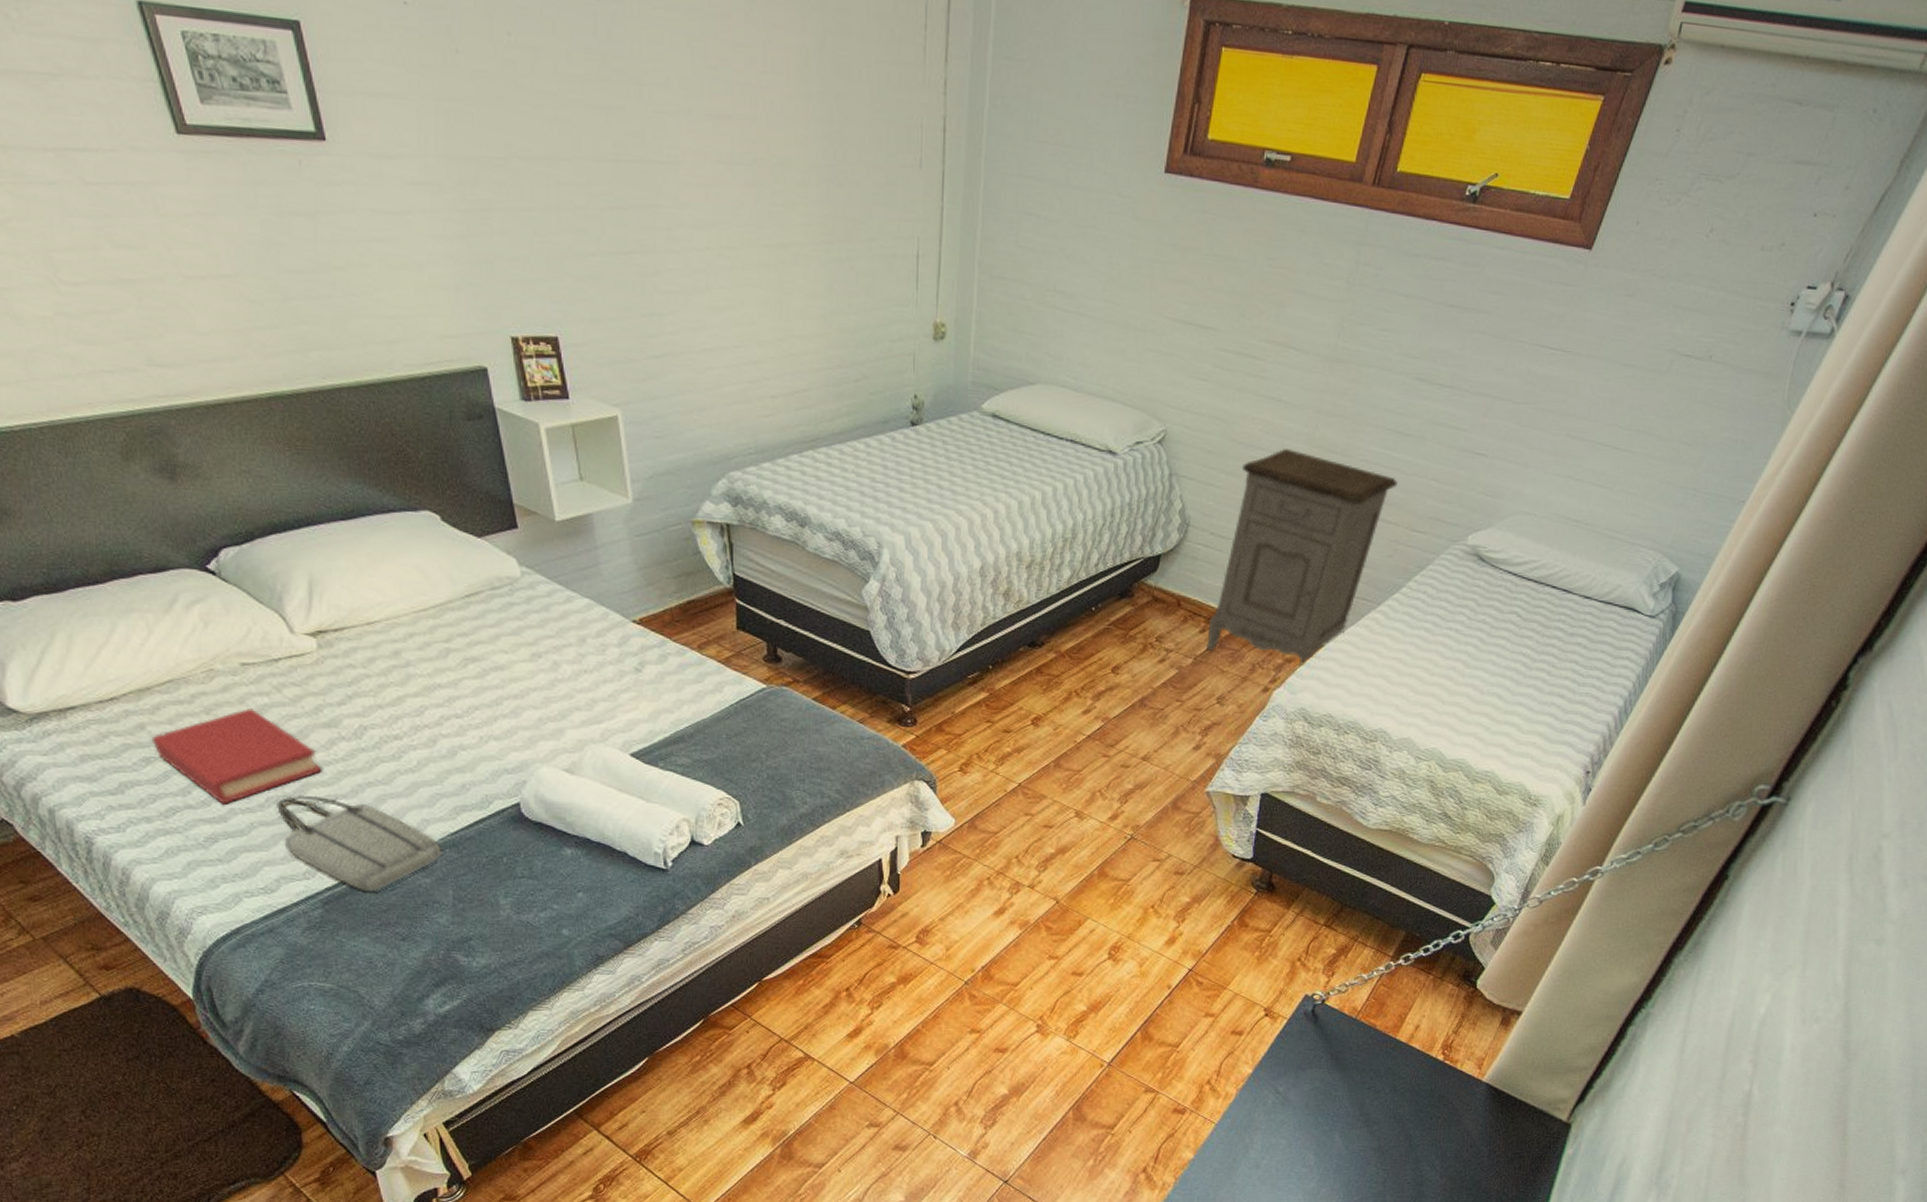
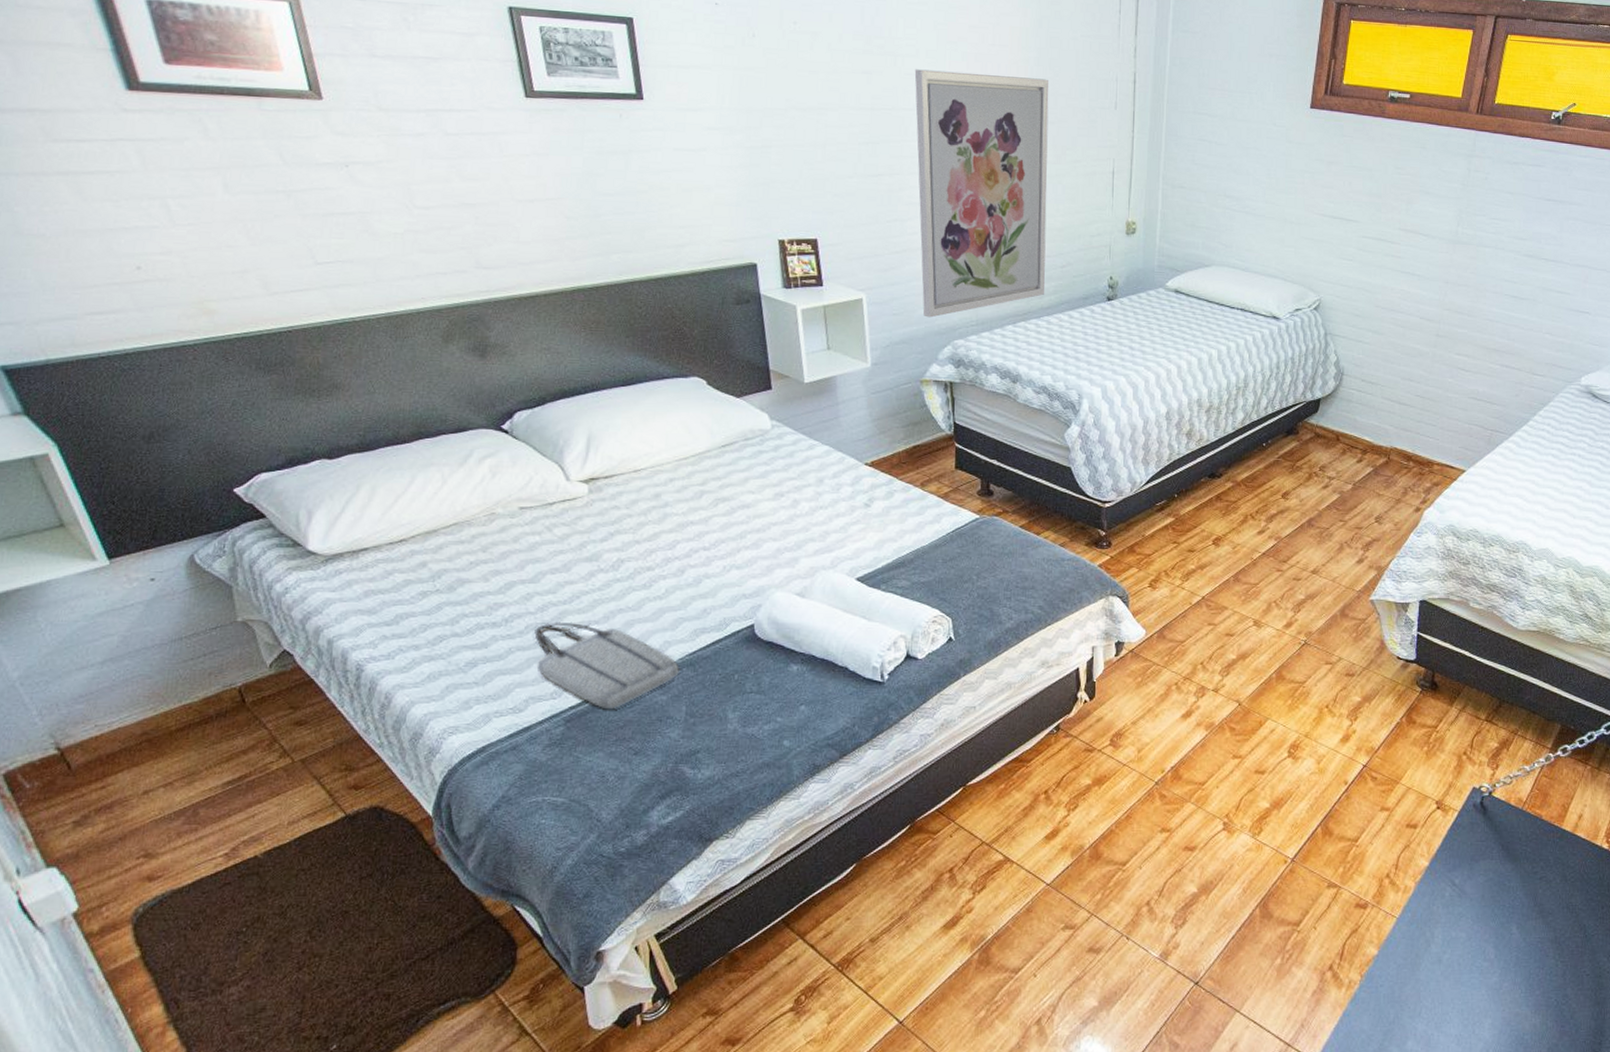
hardback book: present [151,708,321,804] -> none [430,546,578,632]
wall art: none [665,105,837,443] -> present [914,69,1049,318]
nightstand: present [1206,449,1399,666] -> none [1364,312,1518,488]

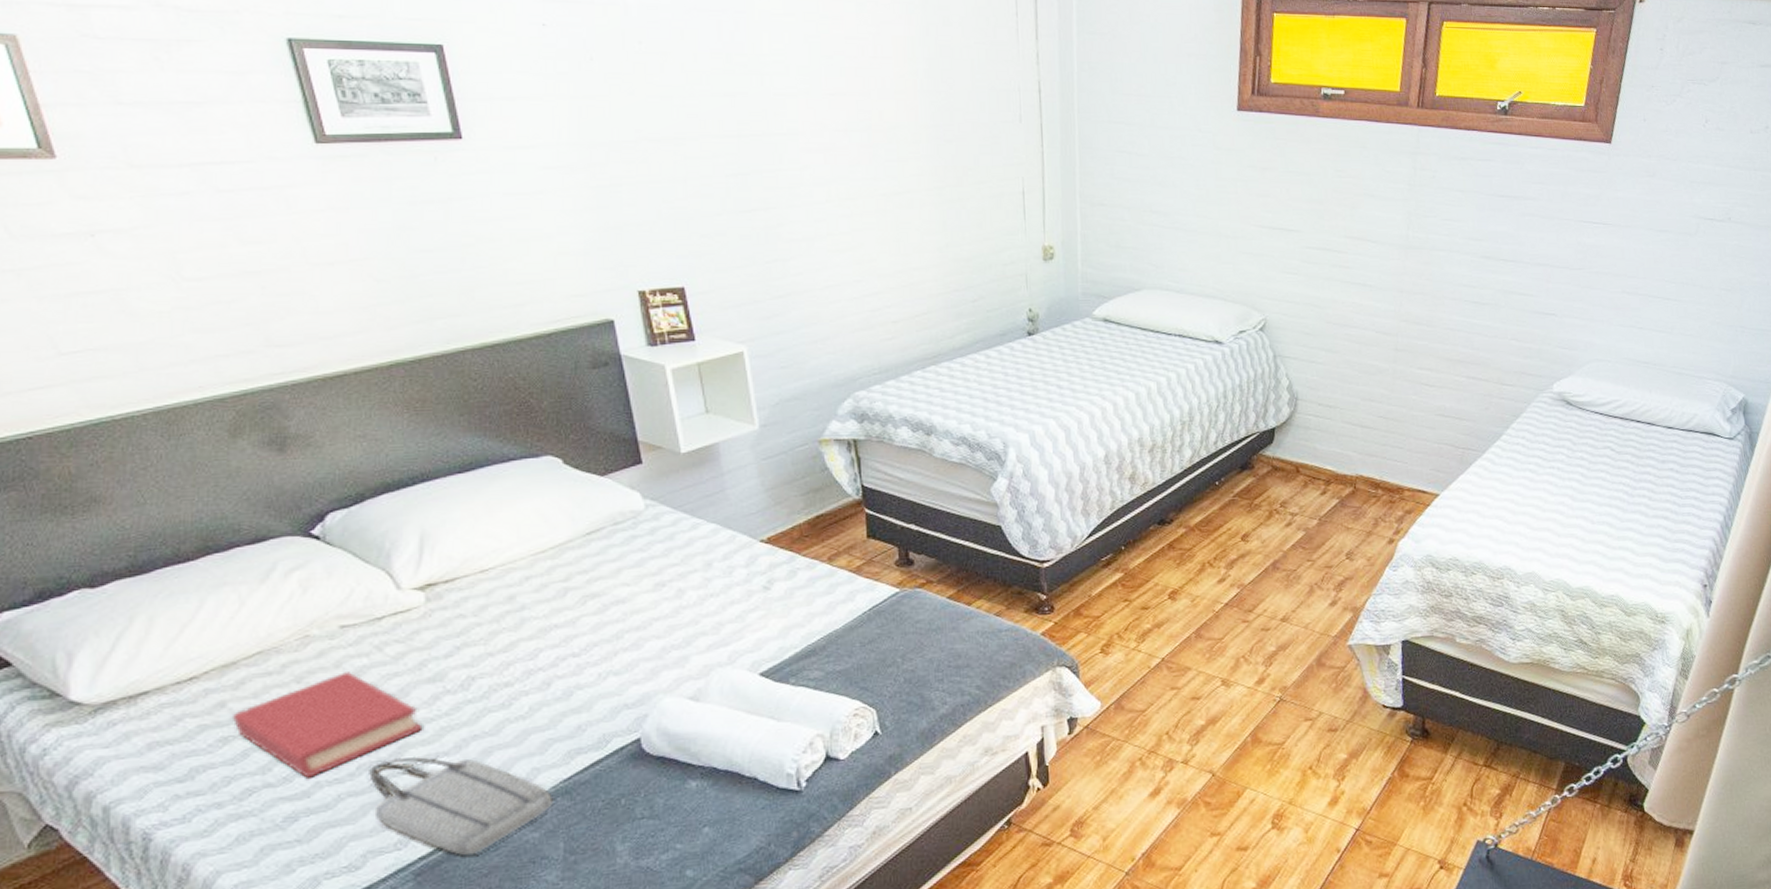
hardback book: none [430,546,578,632] -> present [231,672,421,778]
wall art: present [914,69,1049,318] -> none [785,88,956,368]

